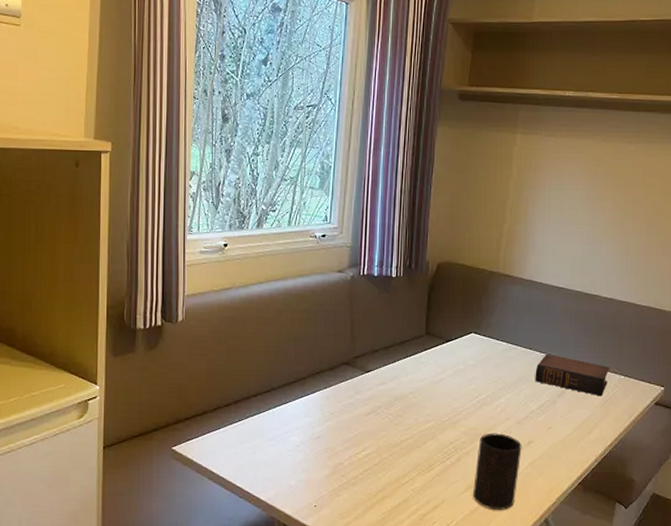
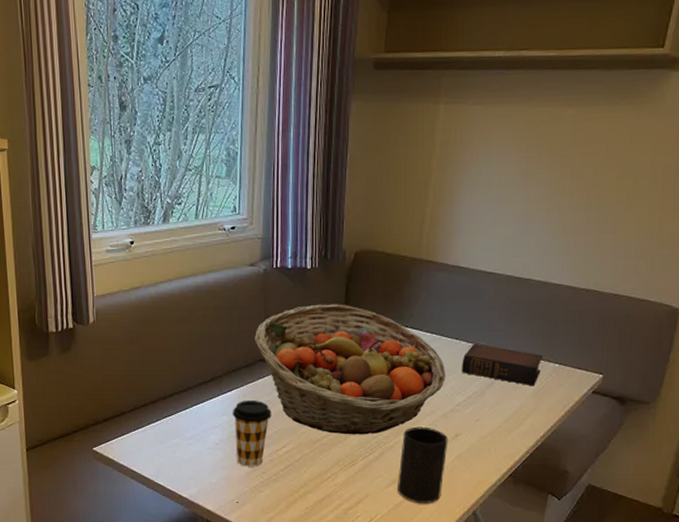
coffee cup: none [314,403,353,470] -> present [232,401,272,467]
fruit basket: none [340,311,520,440] -> present [255,304,446,435]

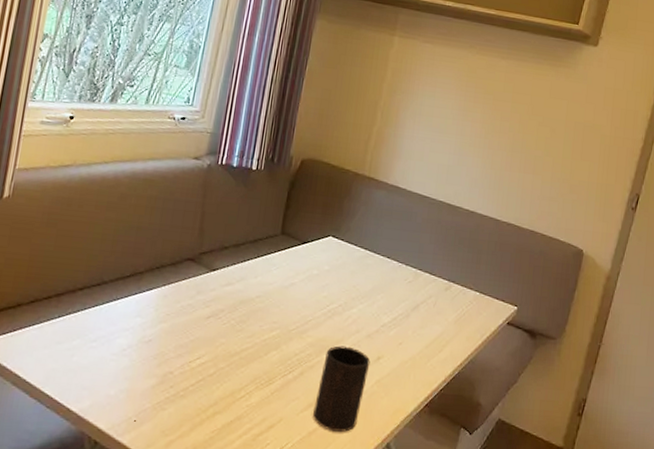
coffee cup: present [232,401,272,467] -> none [143,302,191,379]
fruit basket: present [255,304,446,435] -> none [186,207,375,351]
book: present [462,343,543,386] -> none [390,264,466,313]

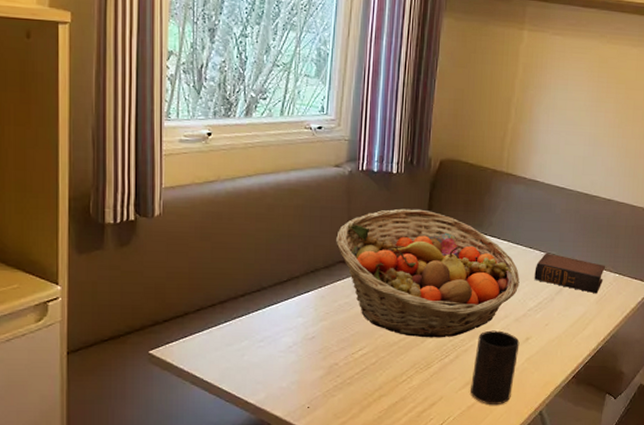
fruit basket: none [186,207,375,351] -> present [336,208,520,338]
book: none [390,264,466,313] -> present [534,252,605,294]

